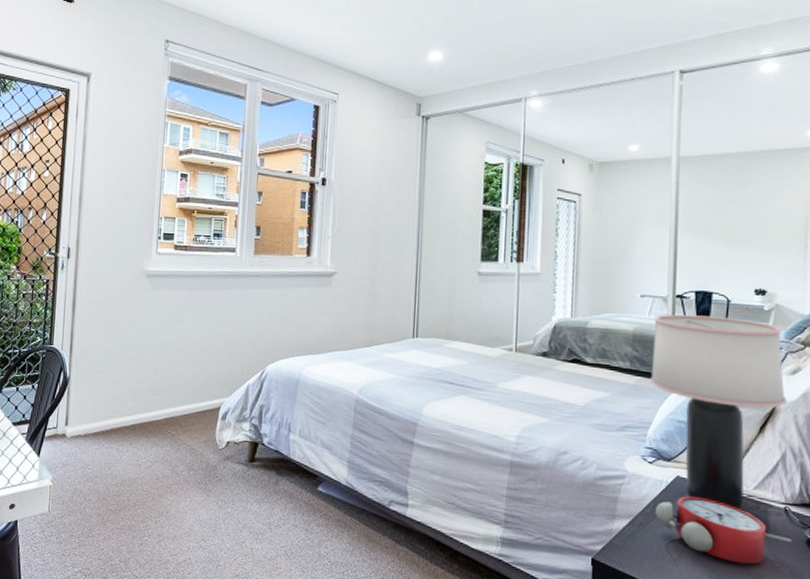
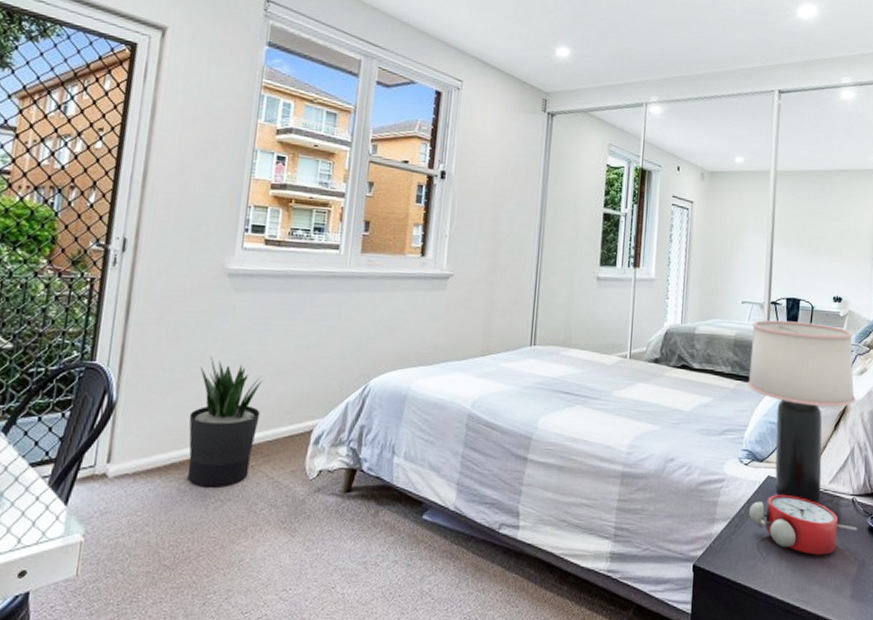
planter: none [123,344,178,451] -> present [188,357,262,487]

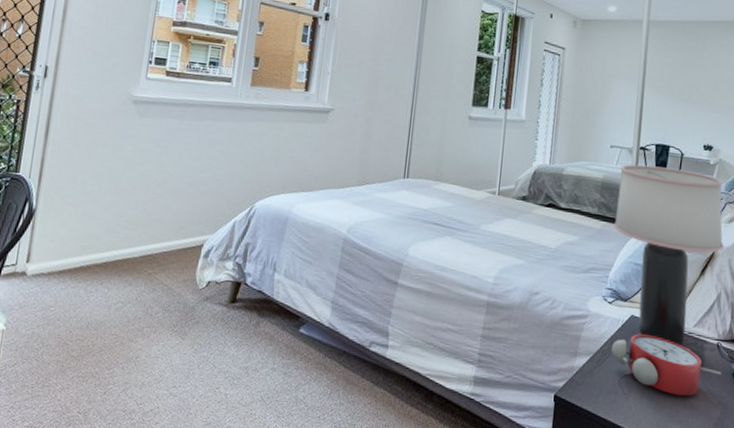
planter: present [188,357,262,487] -> none [94,174,161,291]

